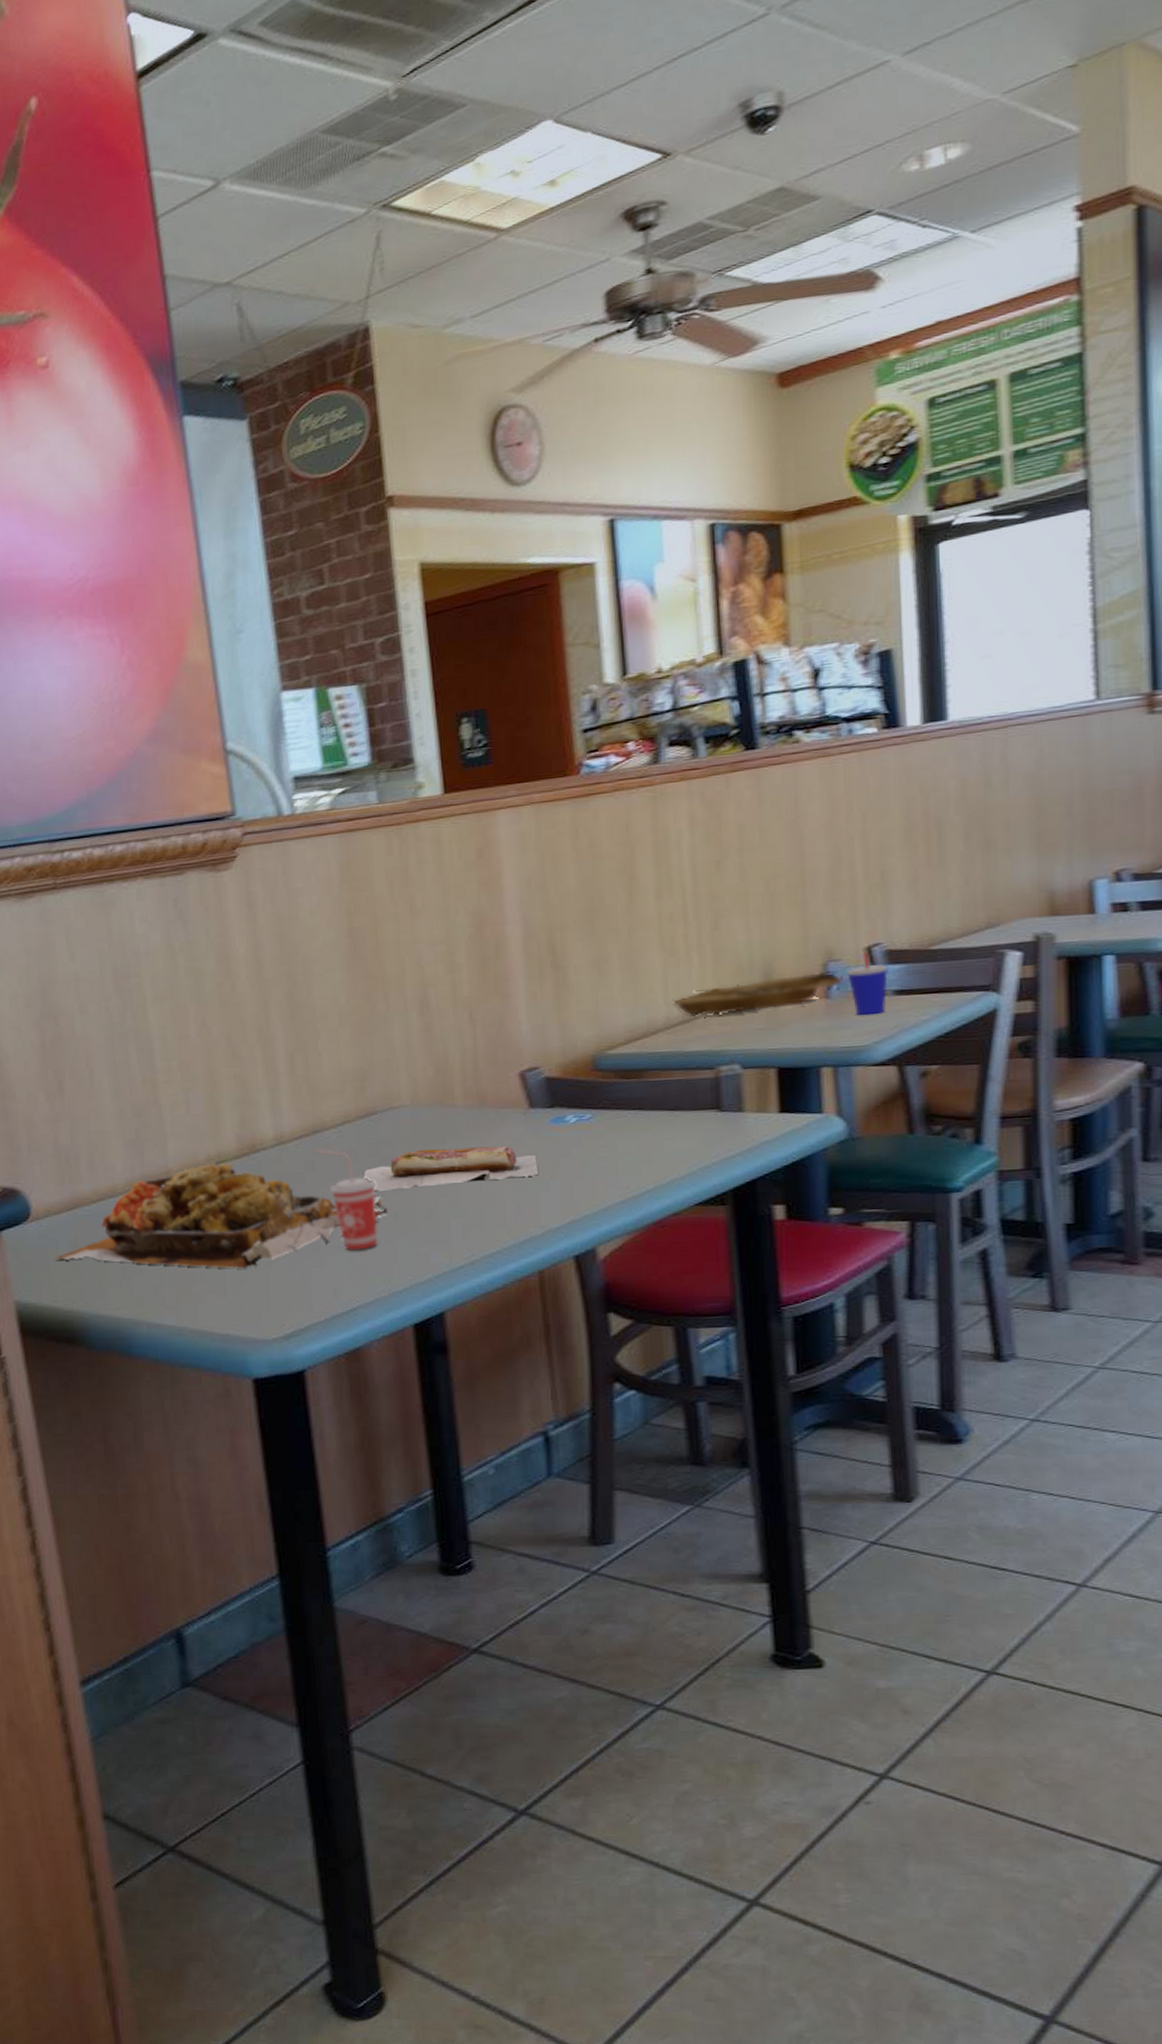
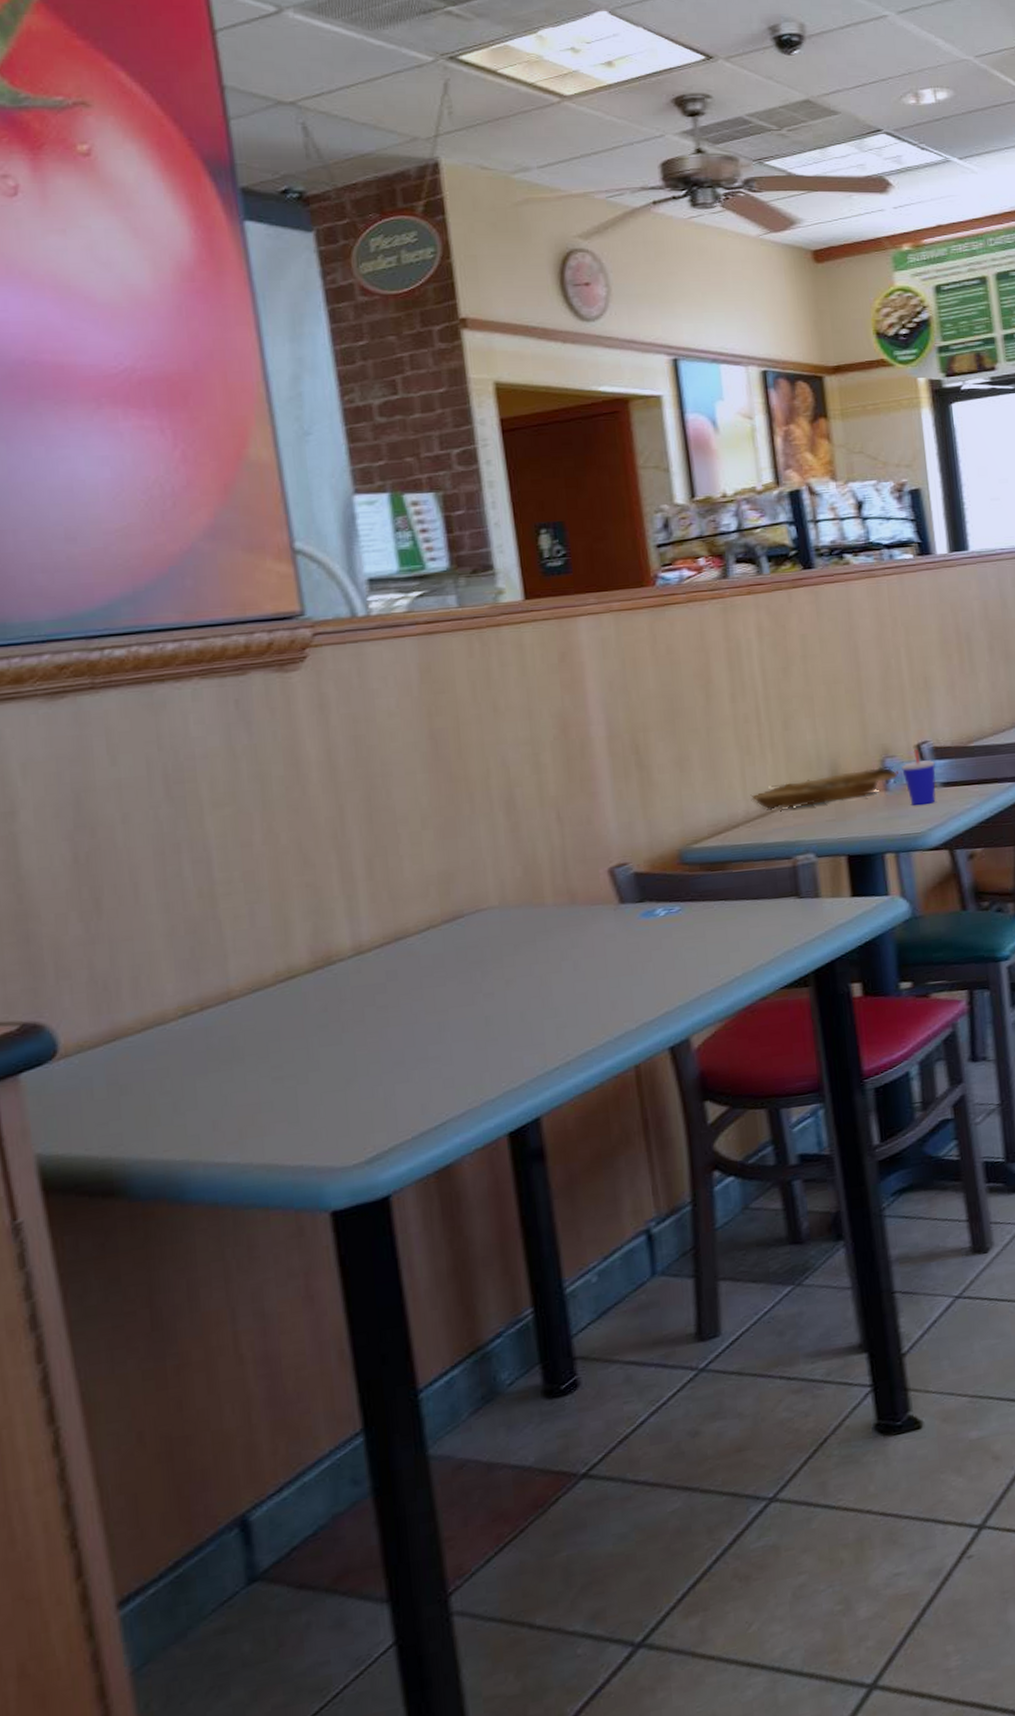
food tray: present [54,1162,387,1269] -> none [88,977,477,1101]
beverage cup: present [315,1148,378,1251] -> none [398,956,468,1062]
sandwich: present [363,1146,539,1193] -> none [450,942,632,999]

